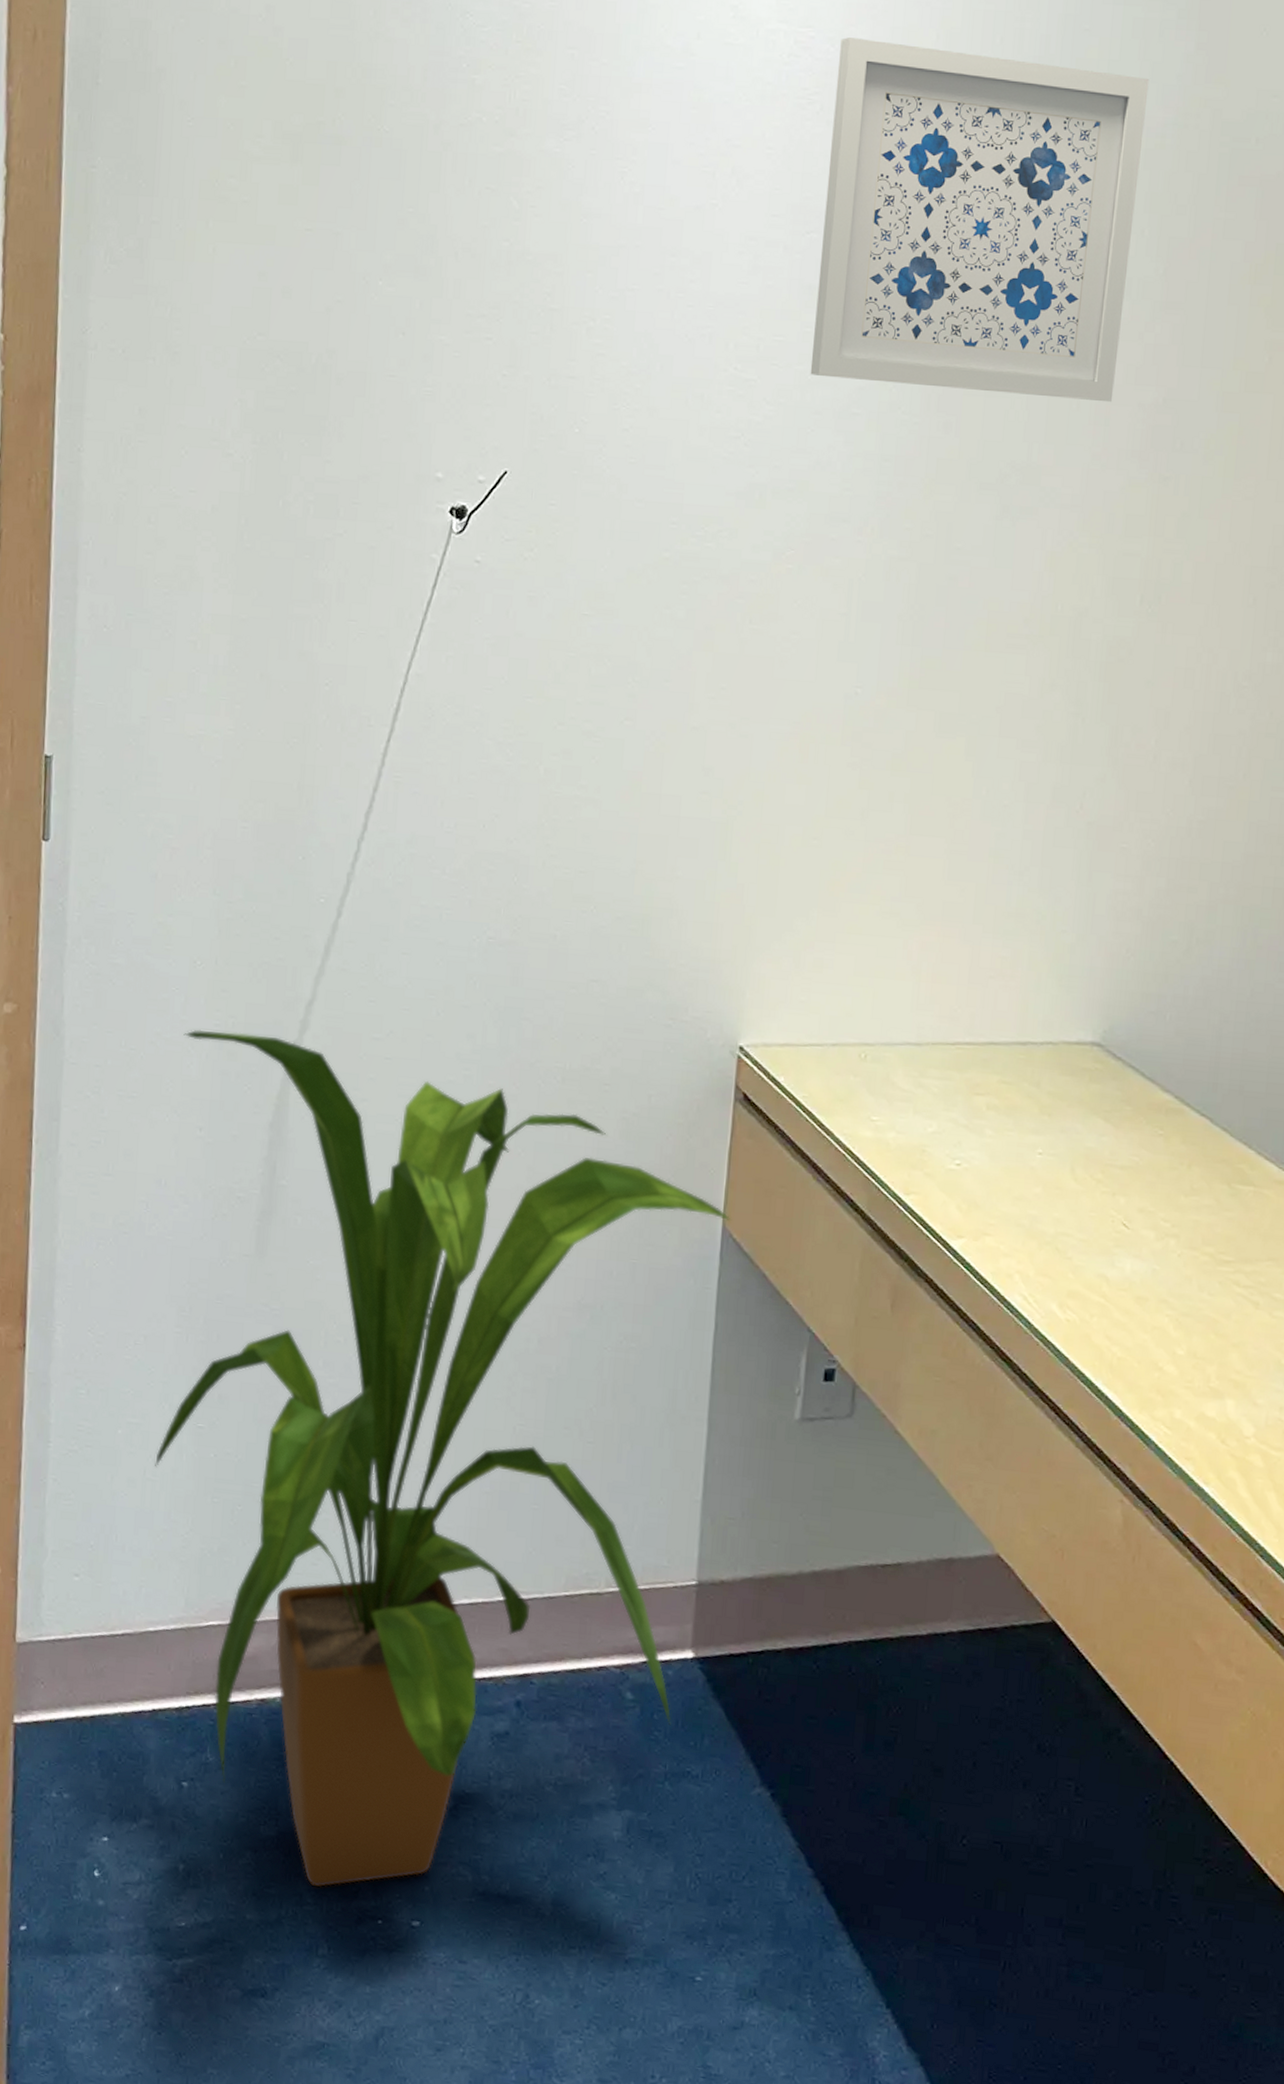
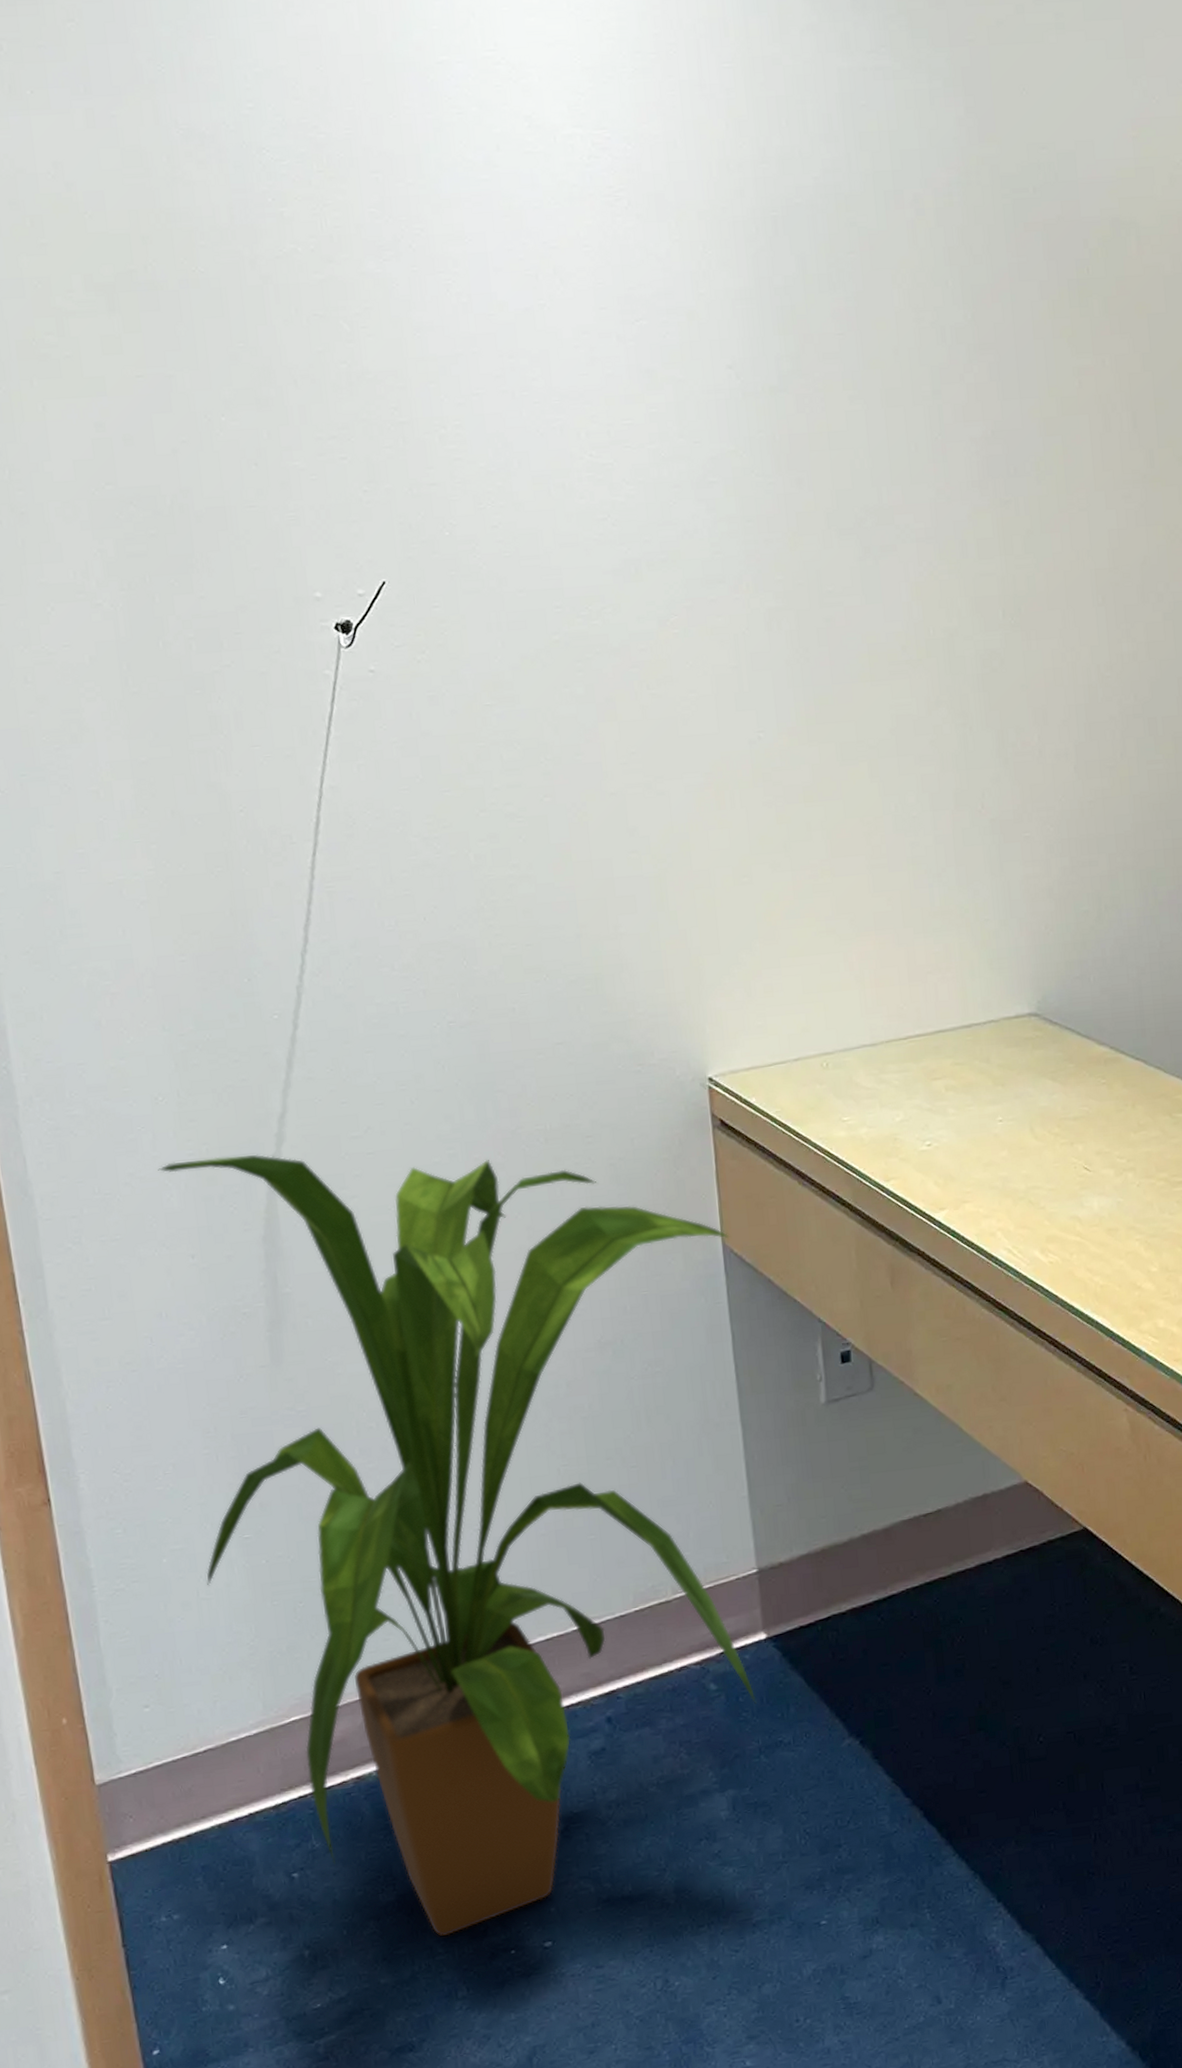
wall art: present [810,37,1150,403] -> none [636,134,946,453]

